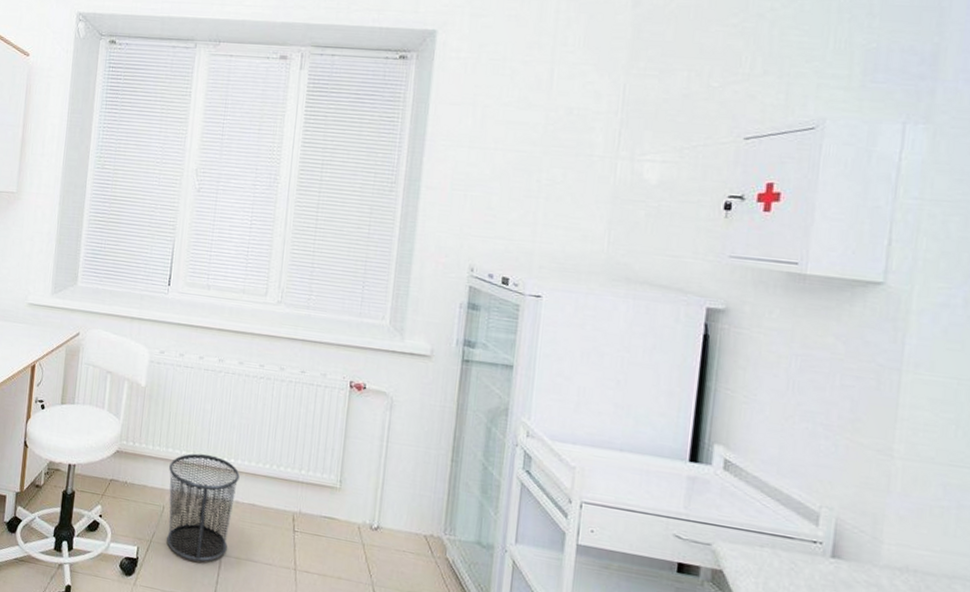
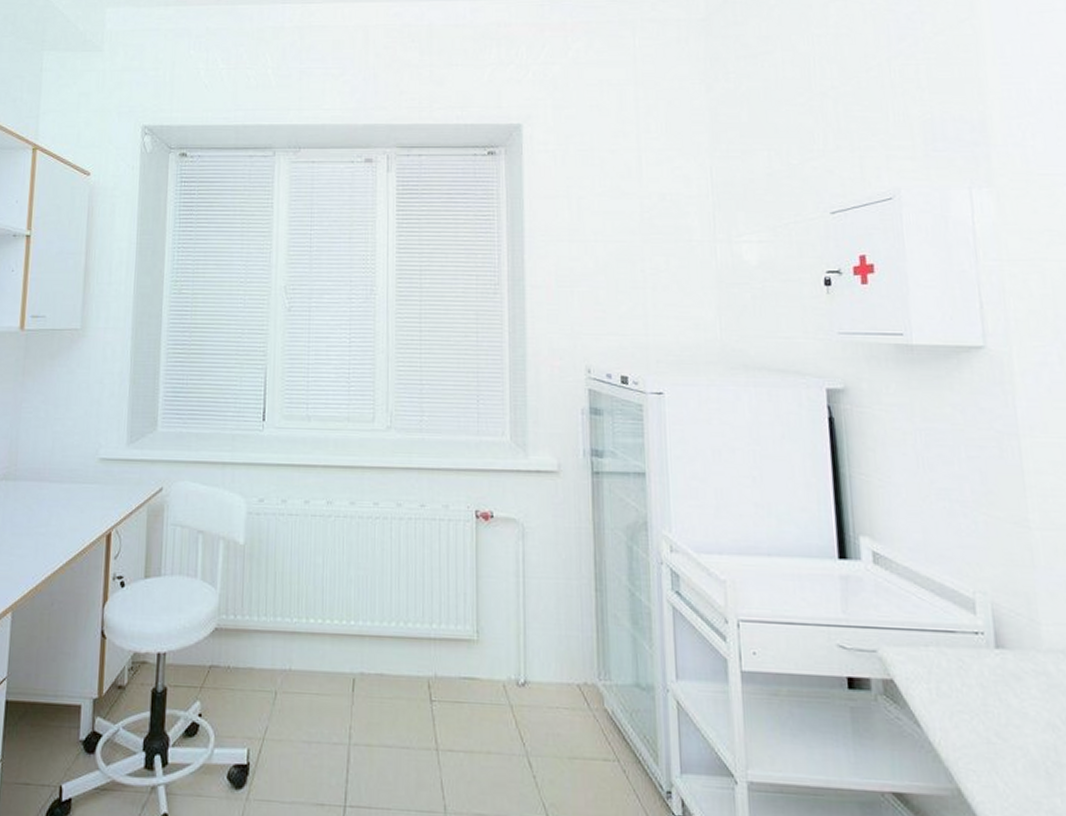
waste bin: present [167,453,240,562] -> none [279,619,362,758]

